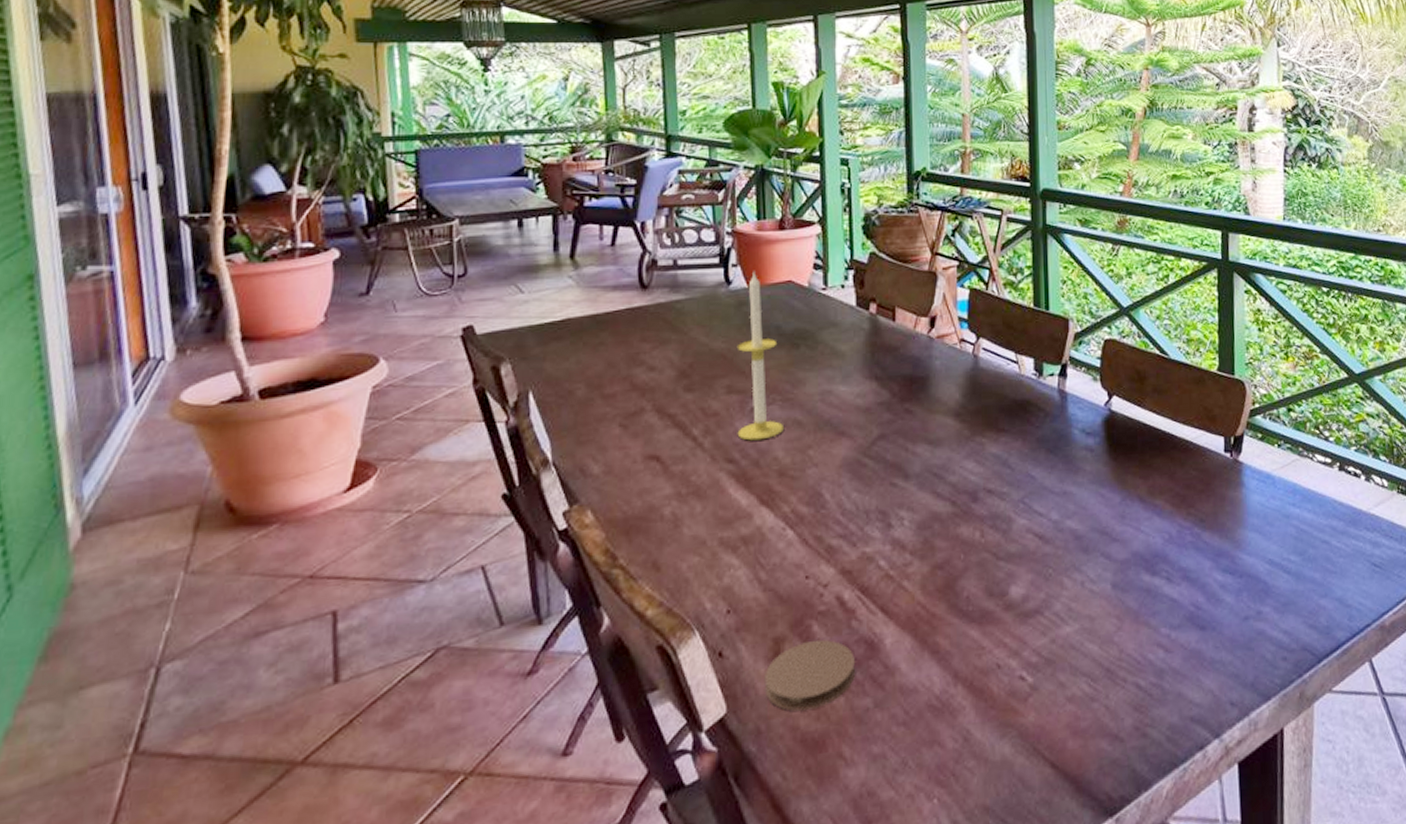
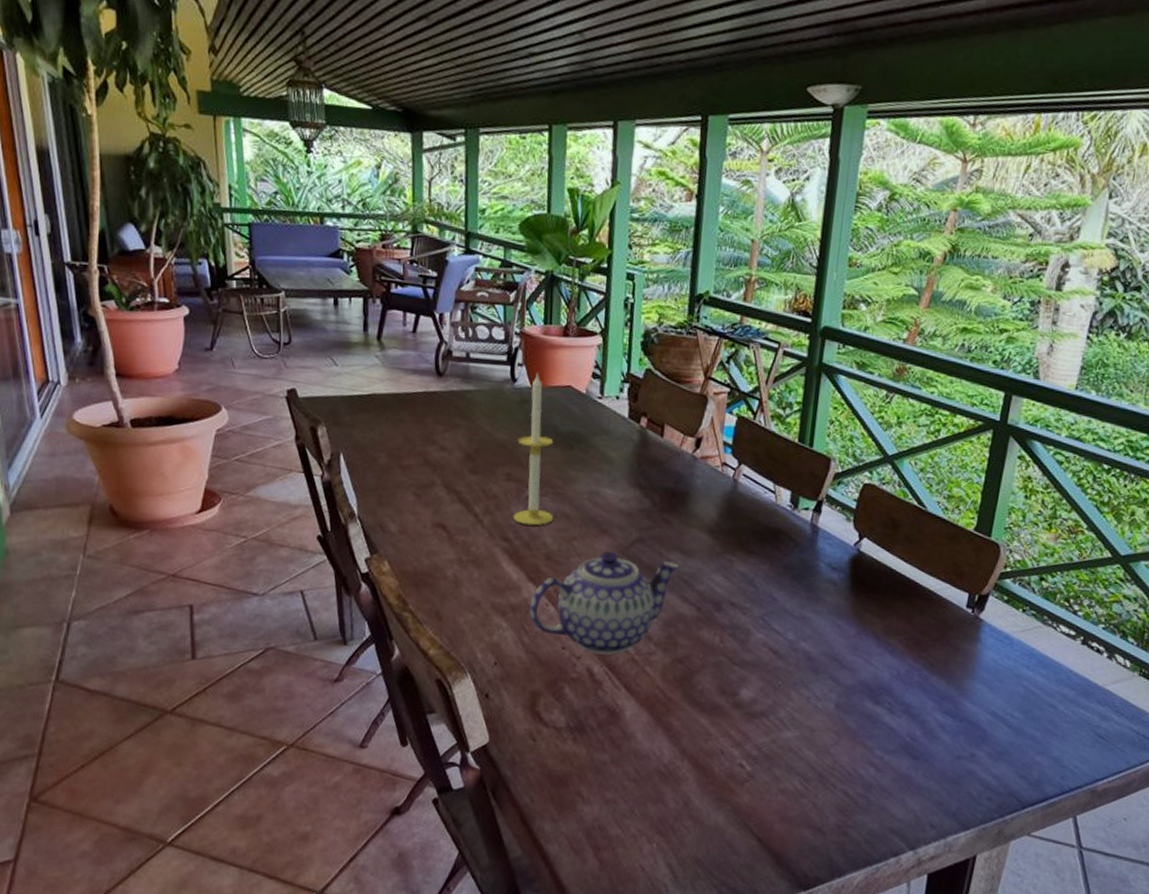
teapot: none [764,455,928,578] -> present [529,551,680,655]
coaster: present [764,639,855,711] -> none [521,700,598,754]

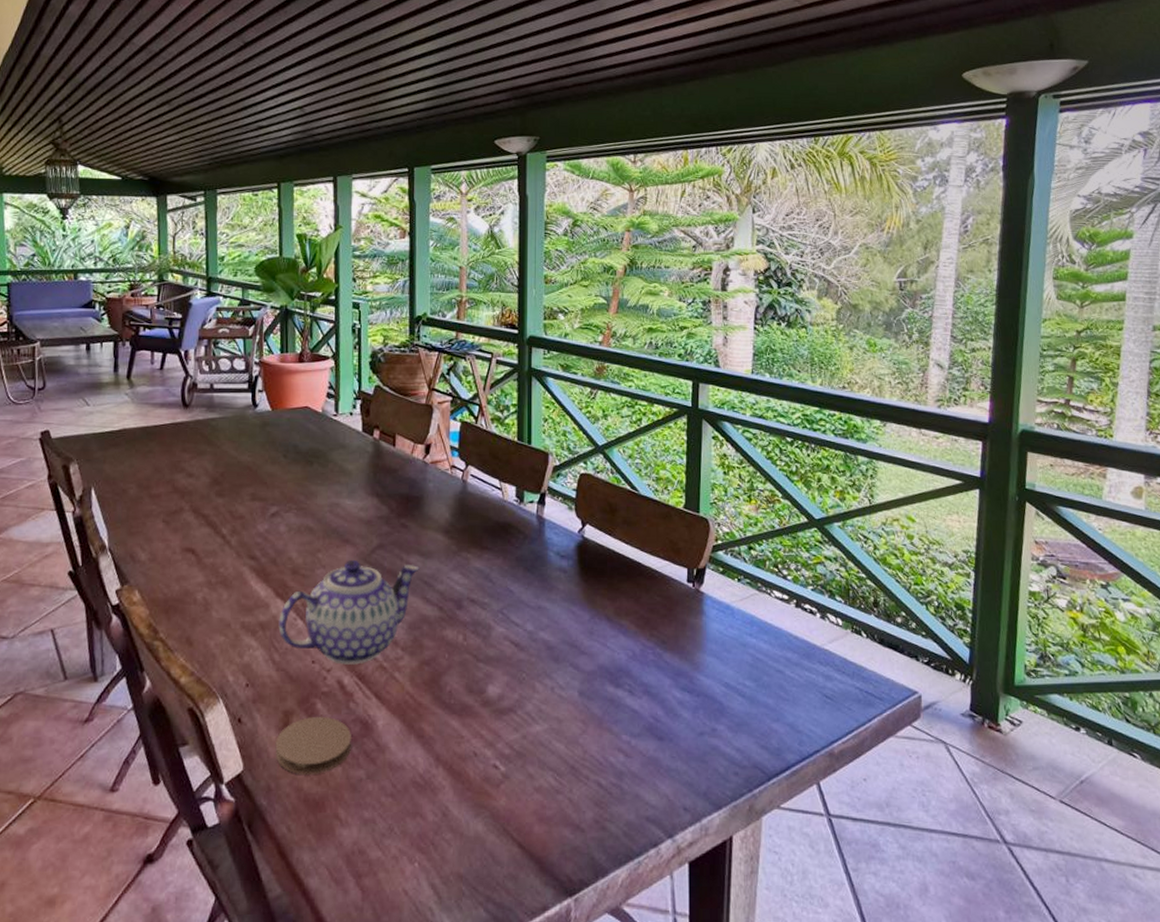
candle: present [512,373,554,526] -> none [259,397,298,542]
coaster: none [521,700,598,754] -> present [275,716,351,774]

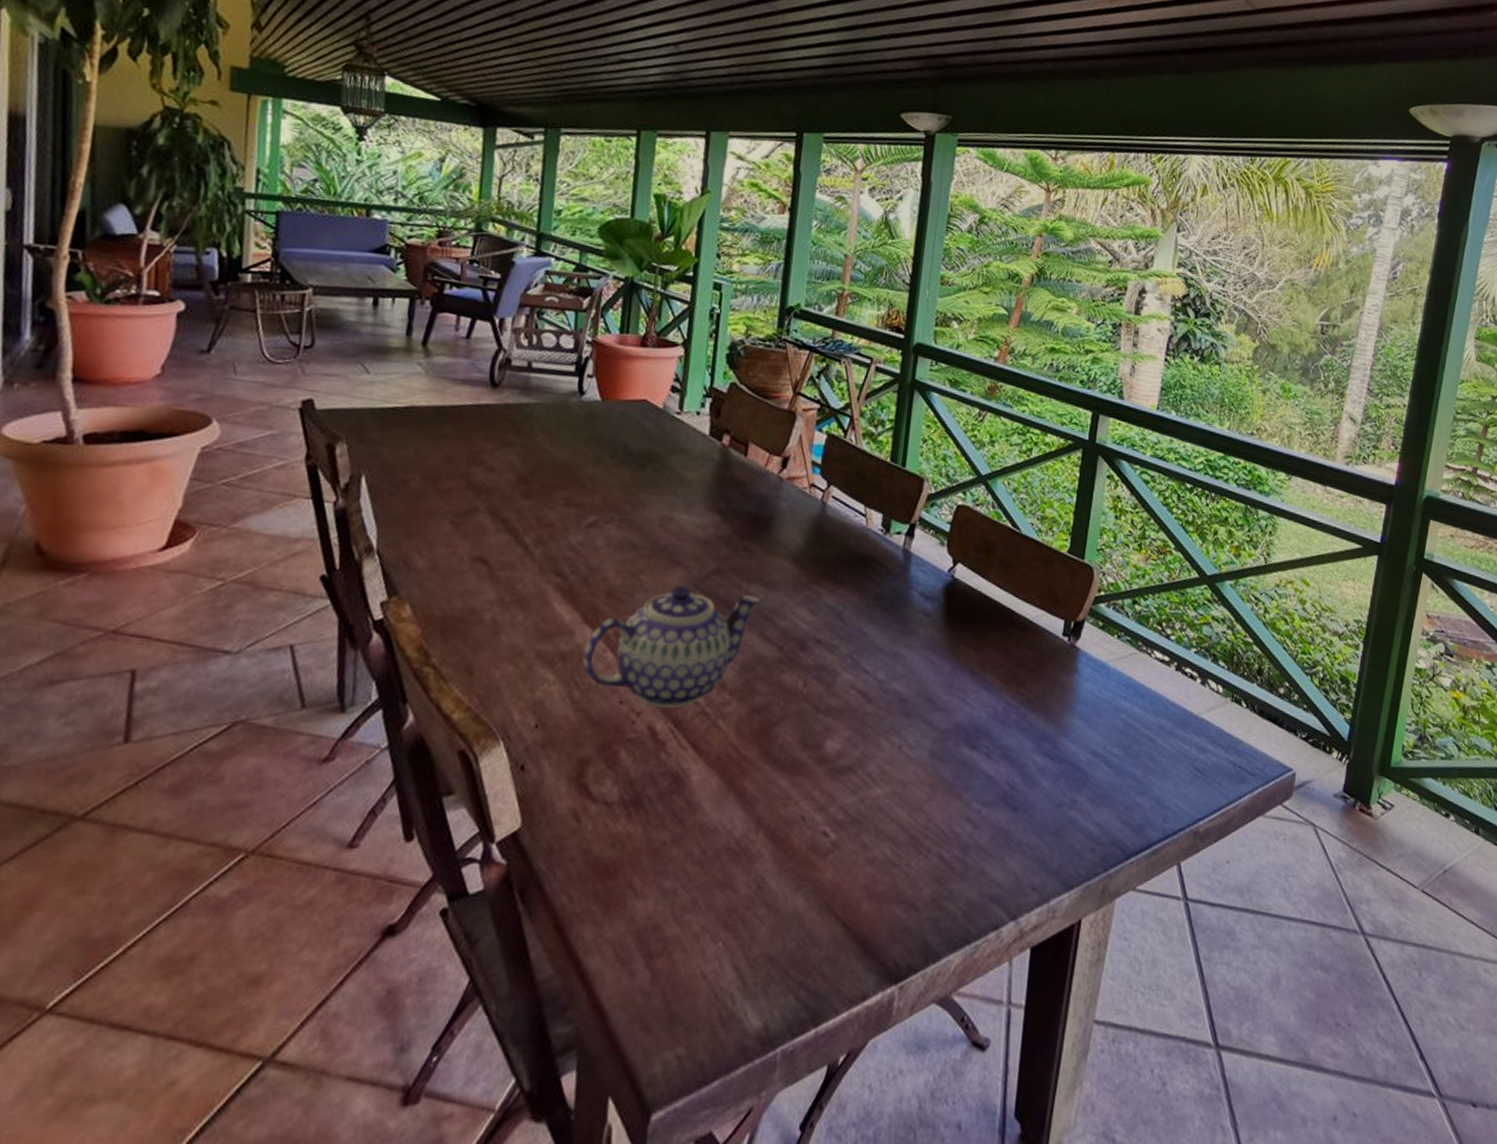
coaster: present [275,716,351,774] -> none [562,766,659,835]

